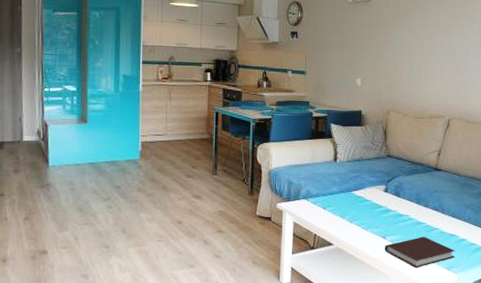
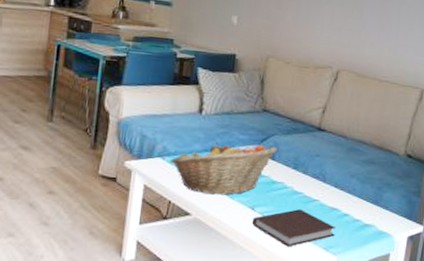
fruit basket: none [313,184,401,228] -> present [169,142,277,195]

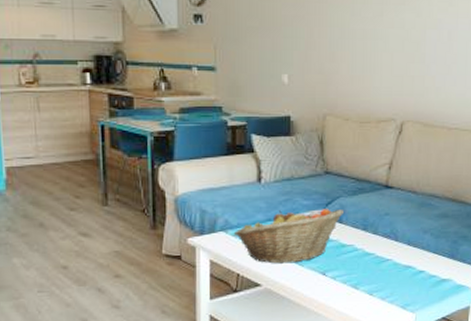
notebook: present [252,209,335,247] -> none [324,270,411,309]

